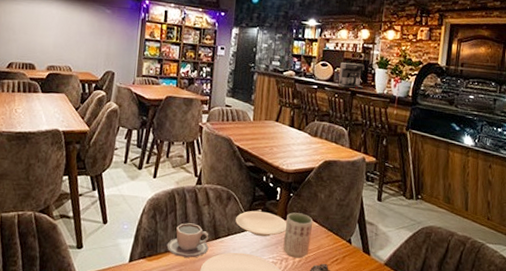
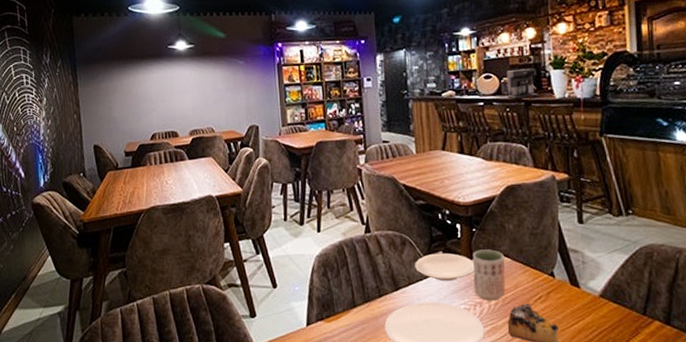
cup: present [166,223,209,258] -> none [344,276,391,315]

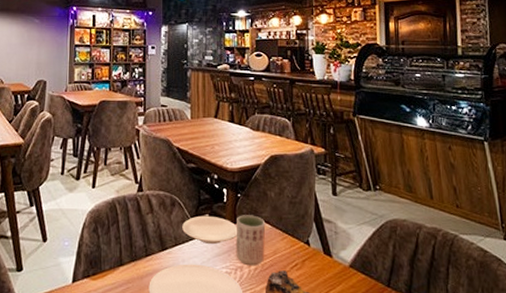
coffee maker: present [507,68,539,100] -> none [275,50,303,78]

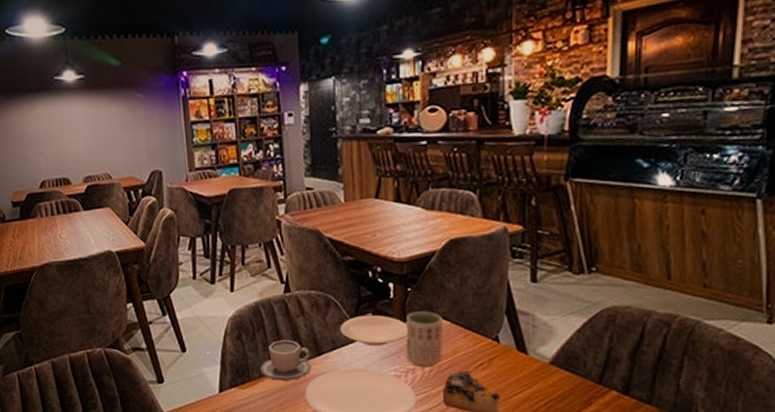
cup: none [111,235,156,275] -> present [260,340,312,382]

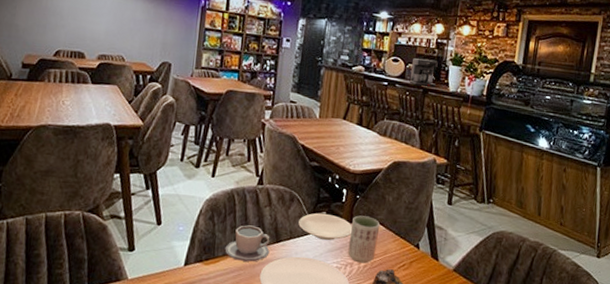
coffee maker: none [455,98,495,138] -> present [409,58,438,88]

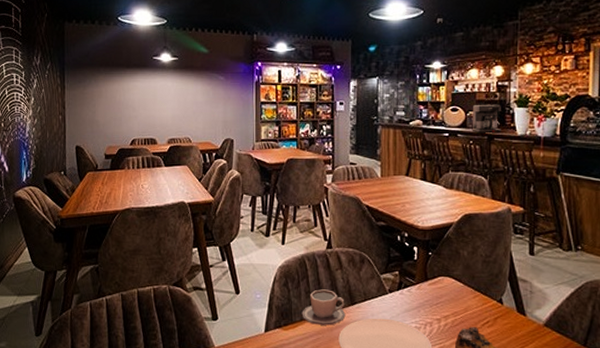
saucer: present [297,213,352,240] -> none [370,272,427,300]
cup: present [348,215,380,263] -> none [426,273,457,322]

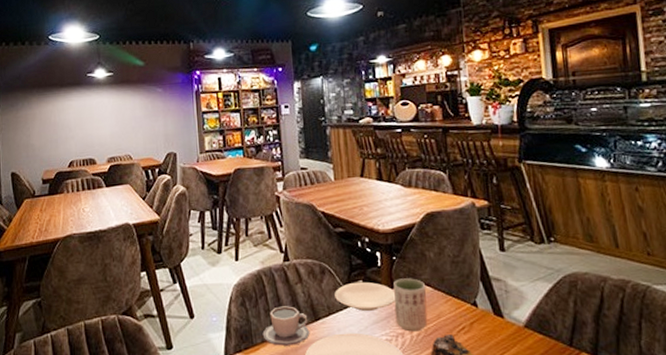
saucer: none [370,272,427,300] -> present [333,281,395,311]
cup: none [426,273,457,322] -> present [393,278,428,332]
coffee maker: present [472,104,502,134] -> none [424,94,457,127]

